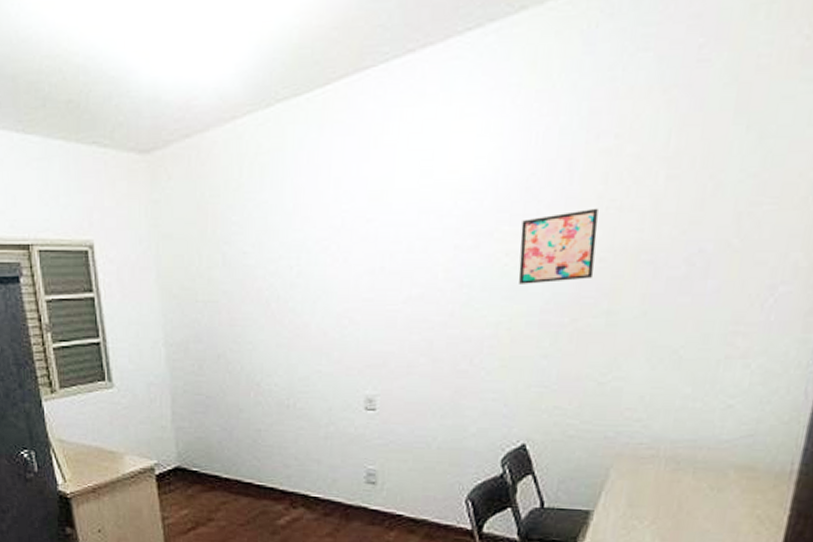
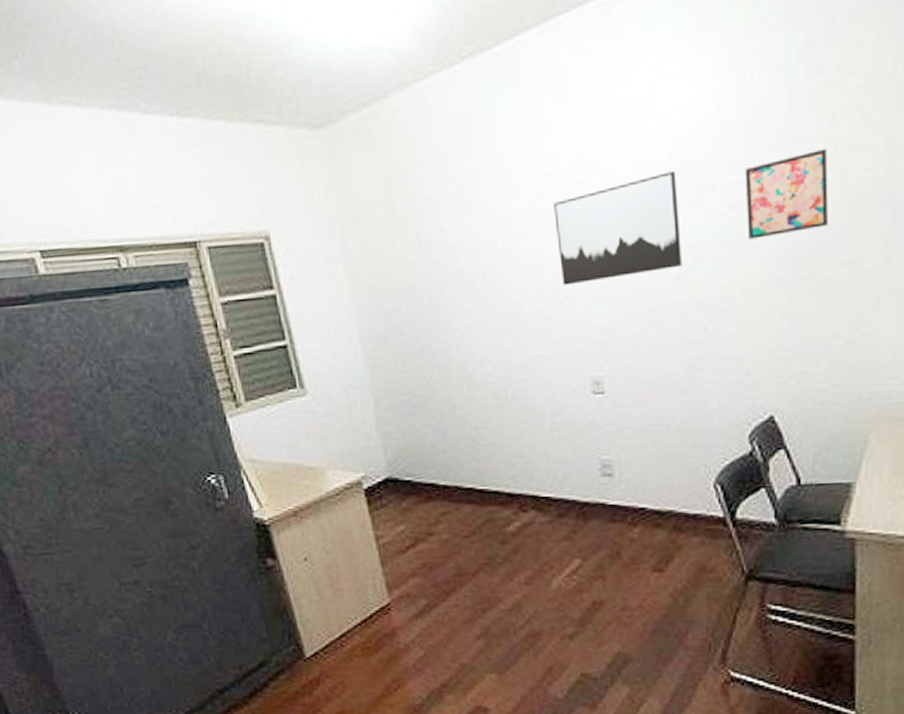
wall art: none [346,218,459,312] -> present [554,171,683,286]

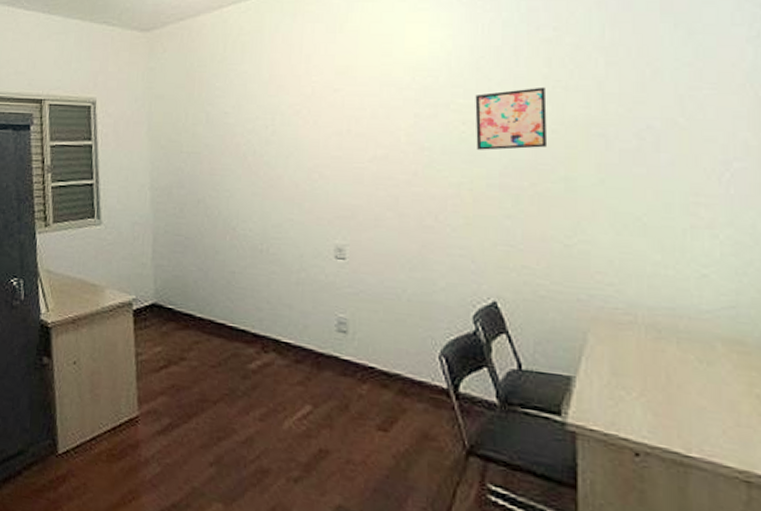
wall art: present [554,171,683,286] -> none [316,90,420,167]

